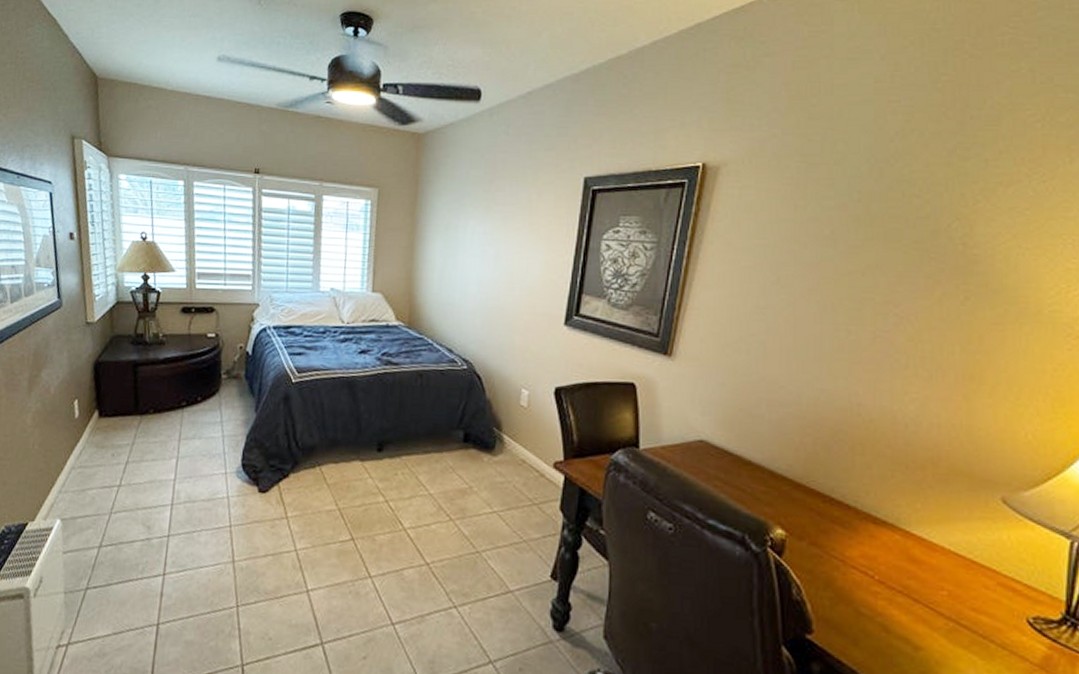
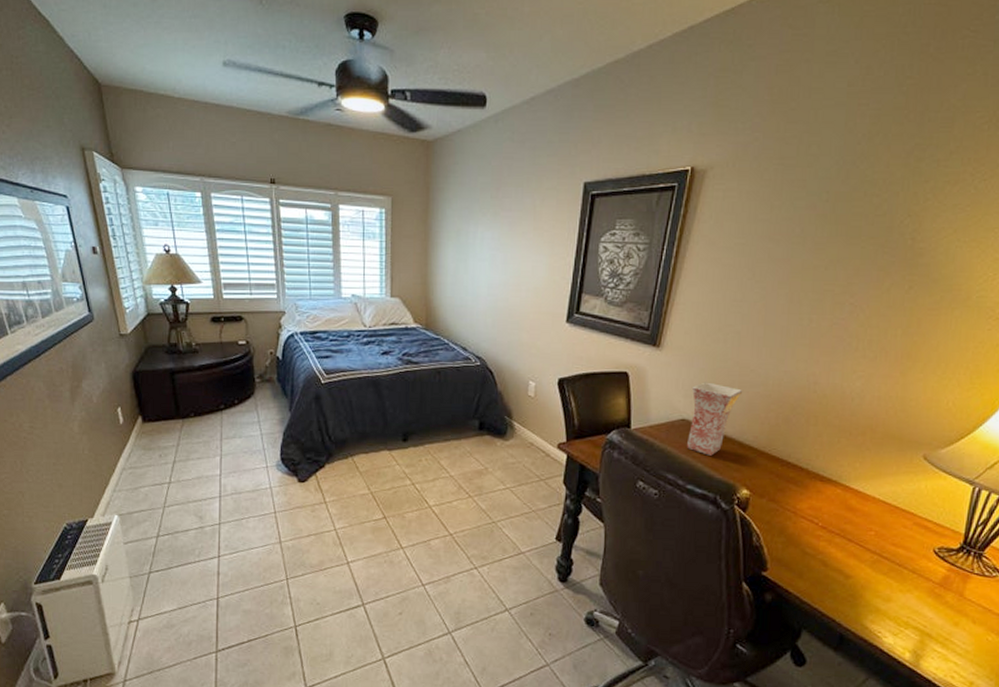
vase: none [707,398,772,486] -> present [687,382,743,456]

